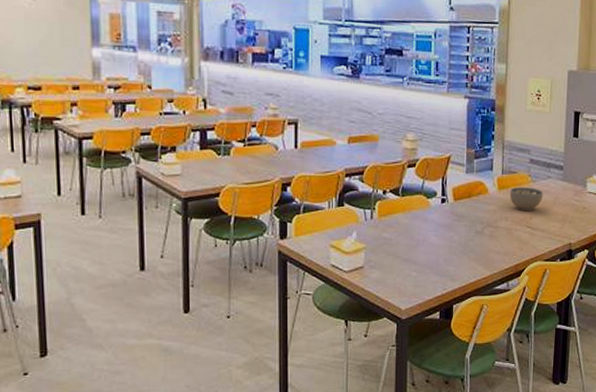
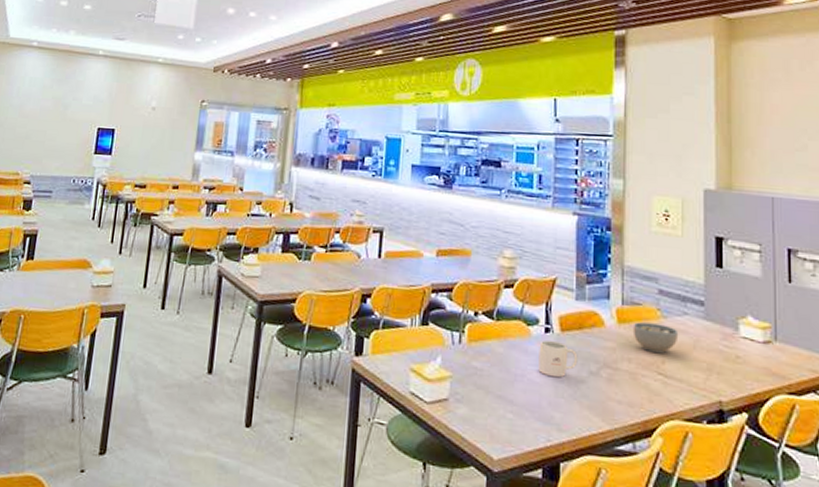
mug: none [436,210,467,239] -> present [538,340,578,378]

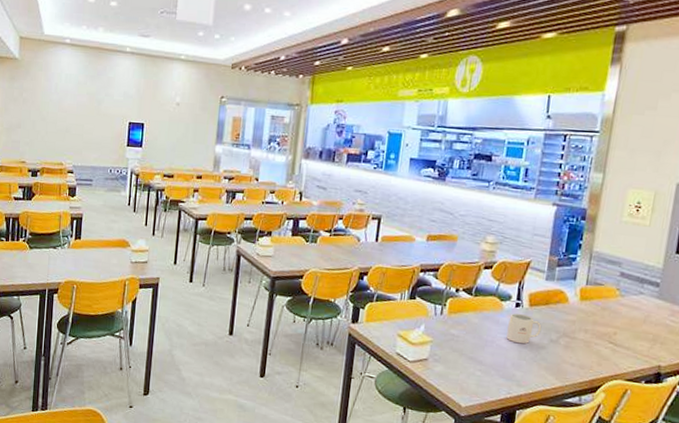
soup bowl: present [632,322,679,354] -> none [592,300,633,326]

